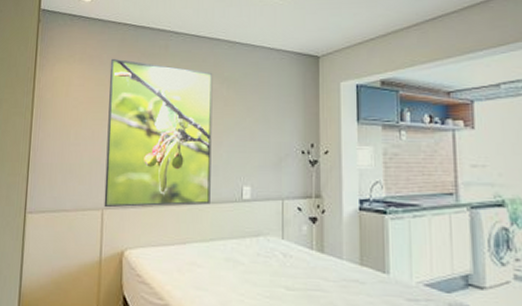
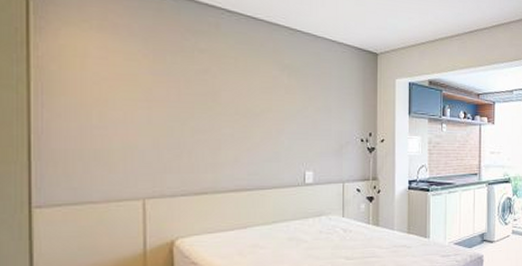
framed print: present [104,58,213,208] -> none [143,30,273,197]

